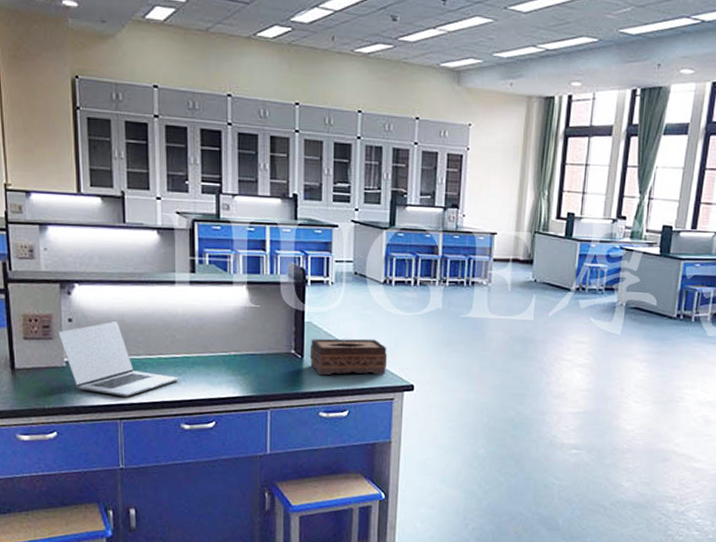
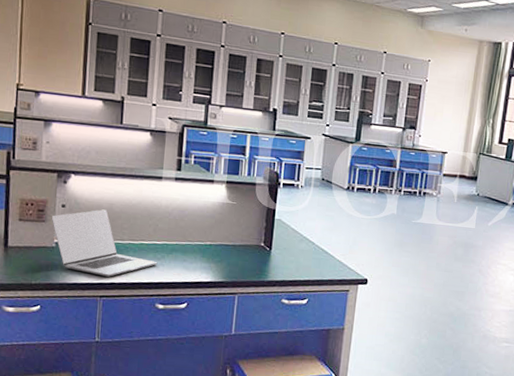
tissue box: present [309,338,387,376] -> none [276,234,346,269]

